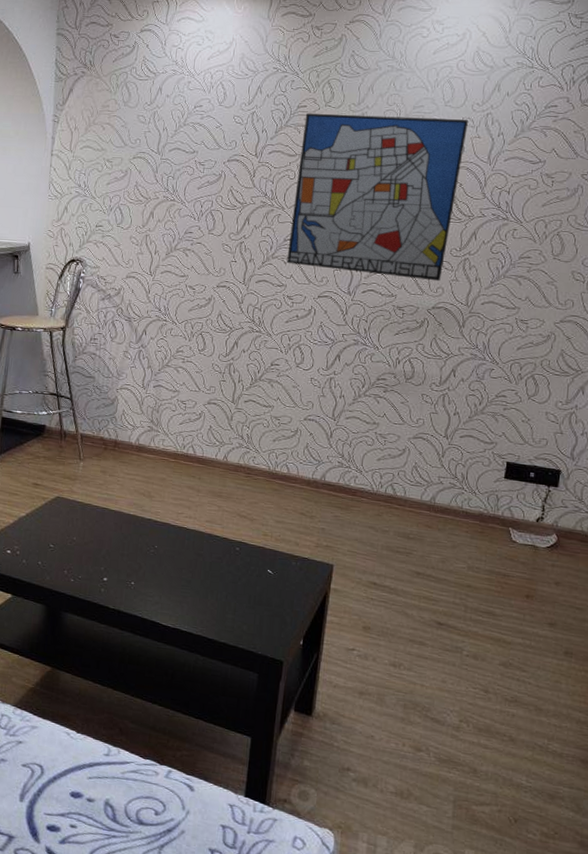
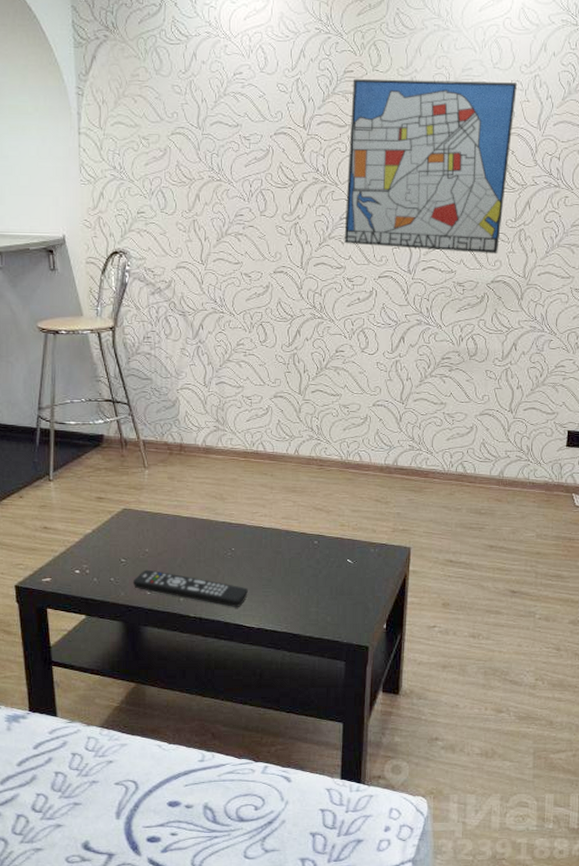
remote control: none [58,557,167,605] -> present [132,569,248,607]

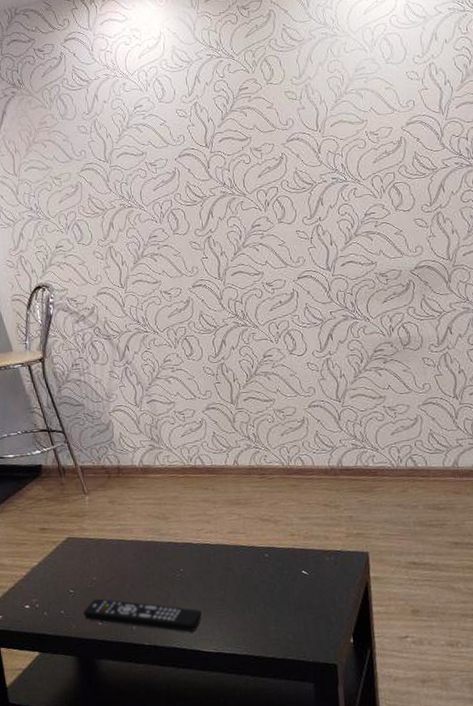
wall art: present [344,79,517,254] -> none [249,74,418,250]

